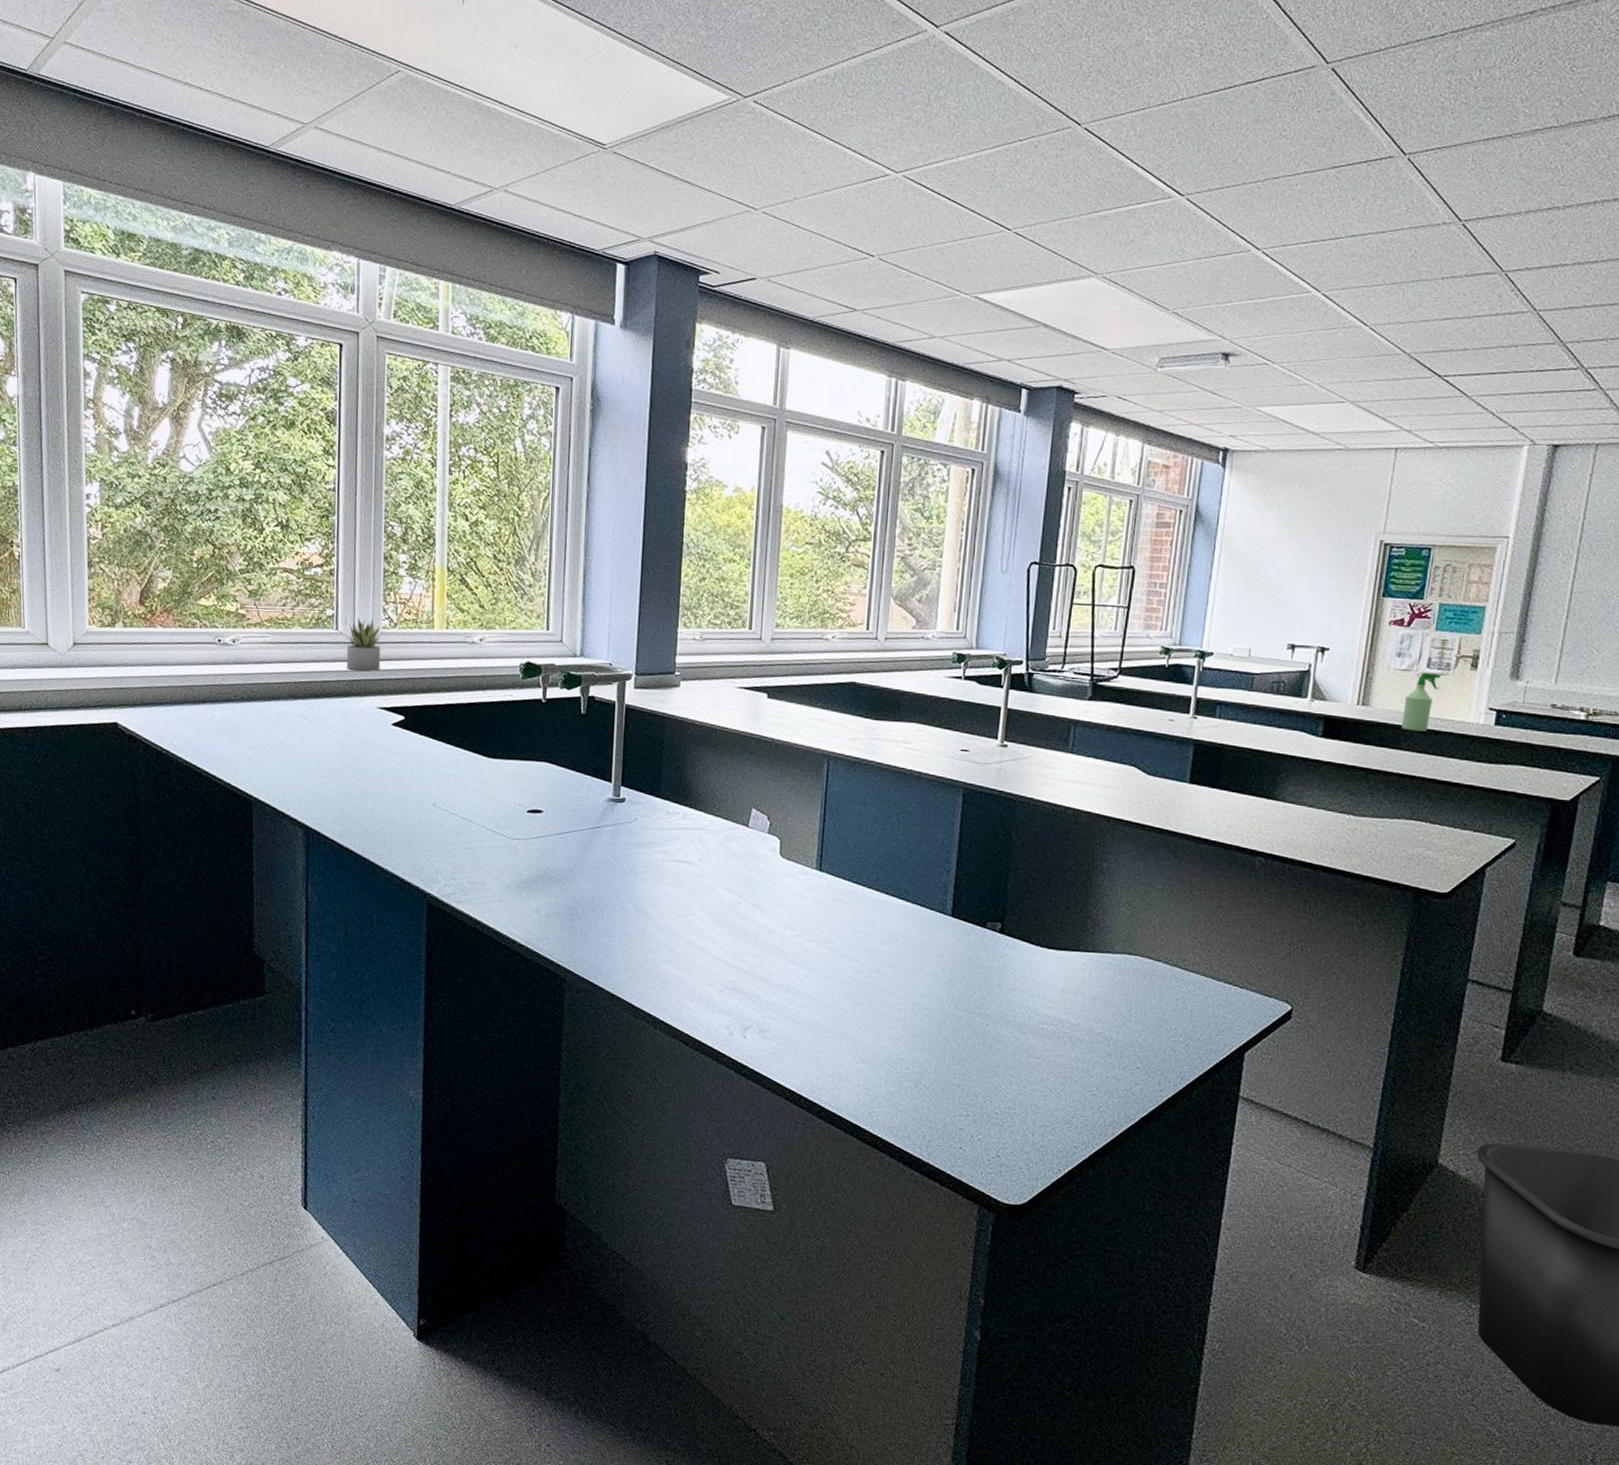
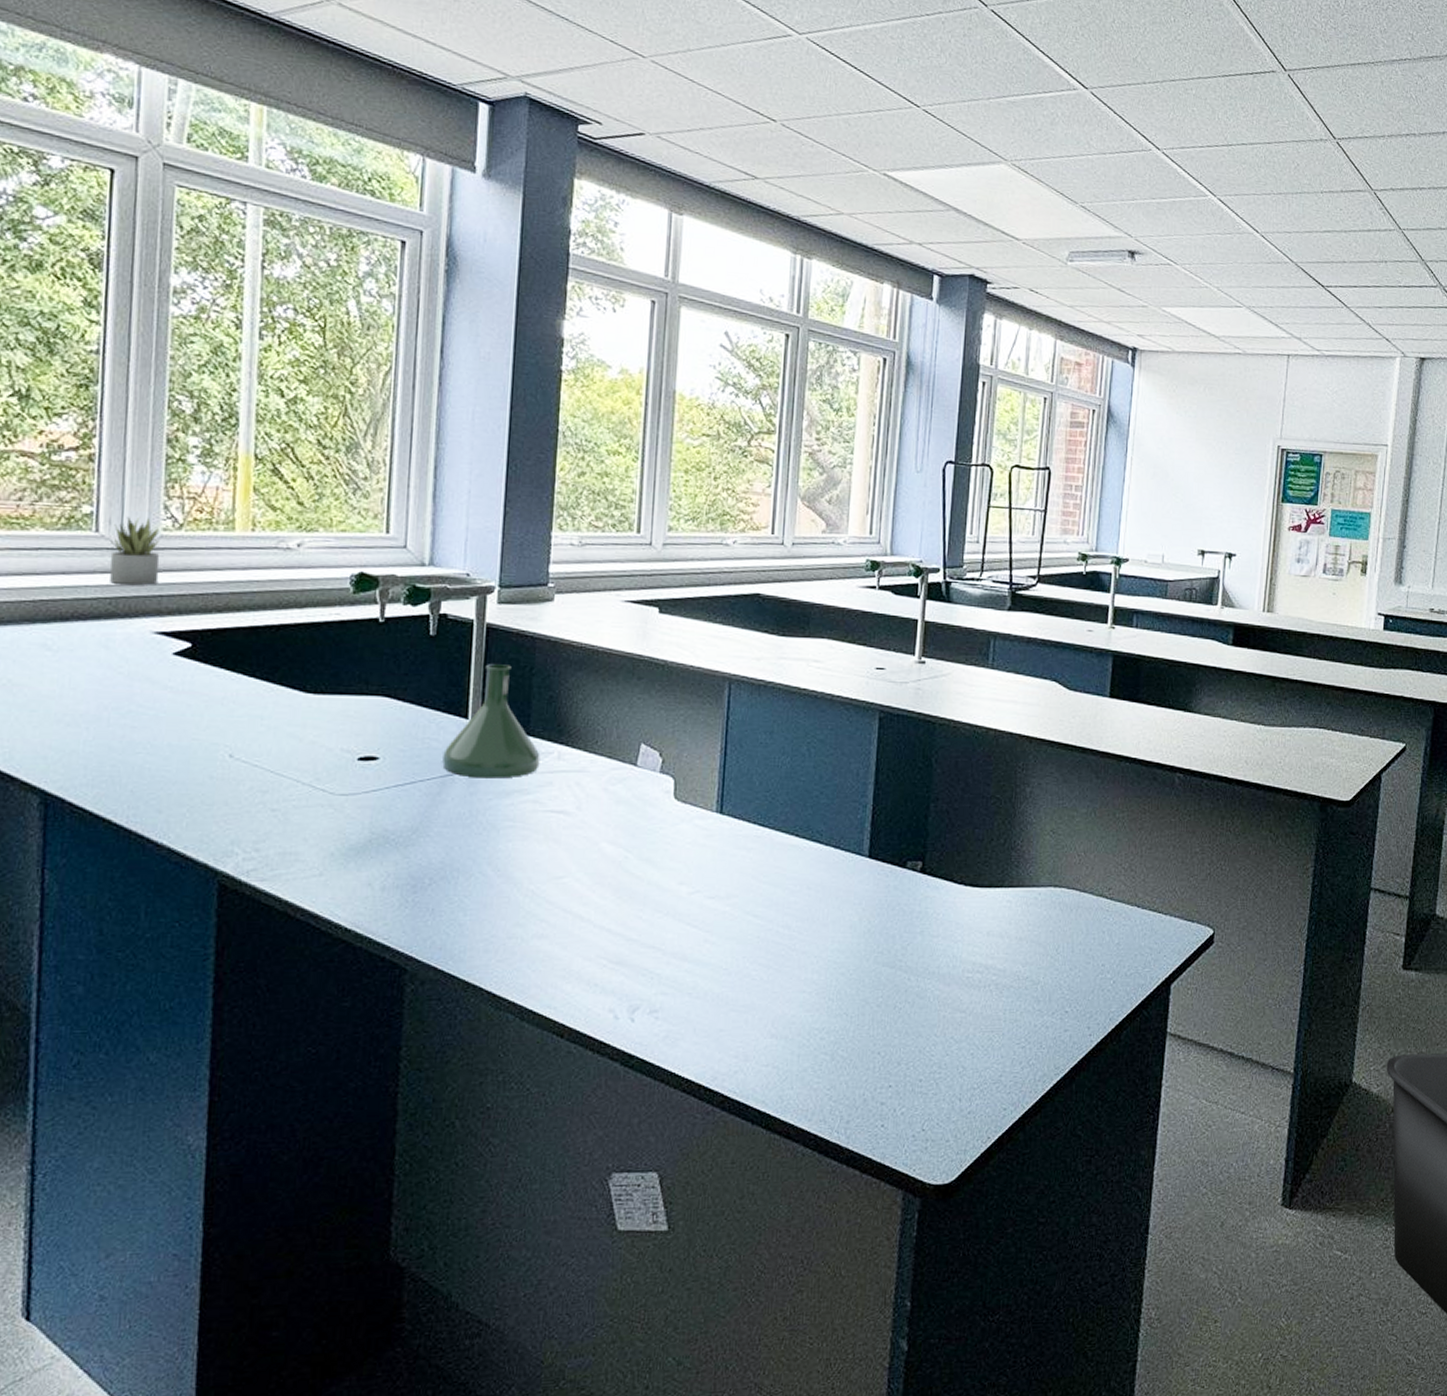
flask: none [592,738,669,832] -> present [442,664,540,779]
spray bottle: present [1400,672,1441,732] -> none [1302,578,1336,638]

